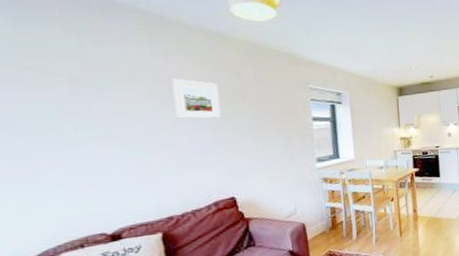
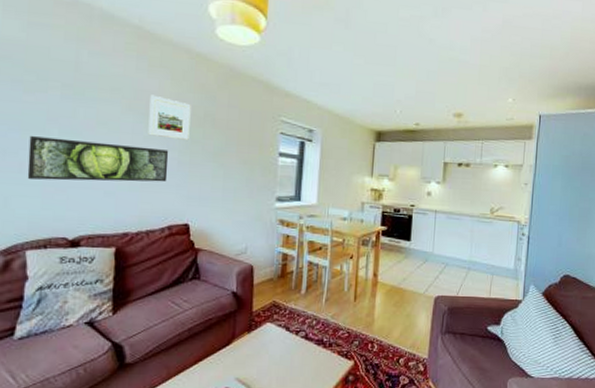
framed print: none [40,130,205,181] -> present [27,136,169,182]

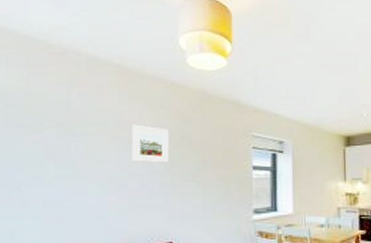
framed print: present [27,136,169,182] -> none [29,172,151,211]

